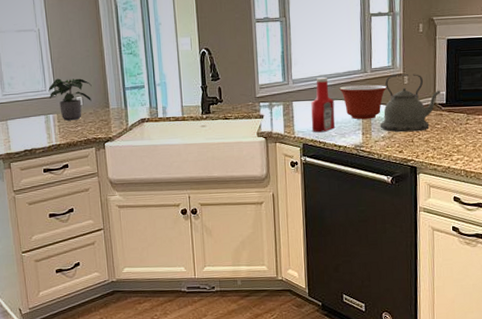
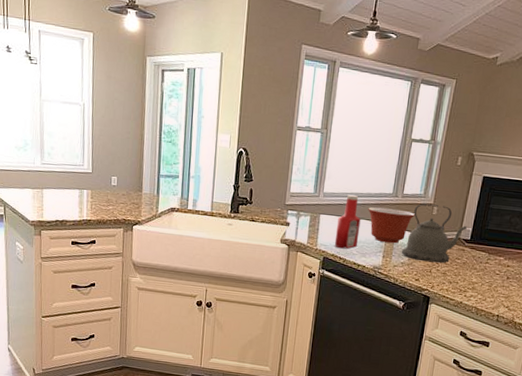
potted plant: present [48,78,92,121] -> none [85,155,128,199]

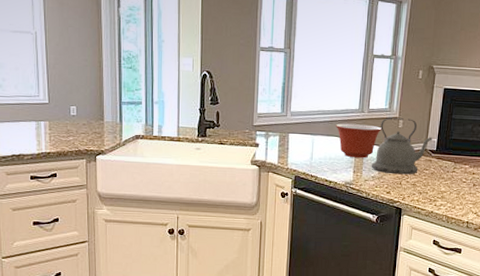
ketchup bottle: present [334,194,361,249] -> none [305,112,330,167]

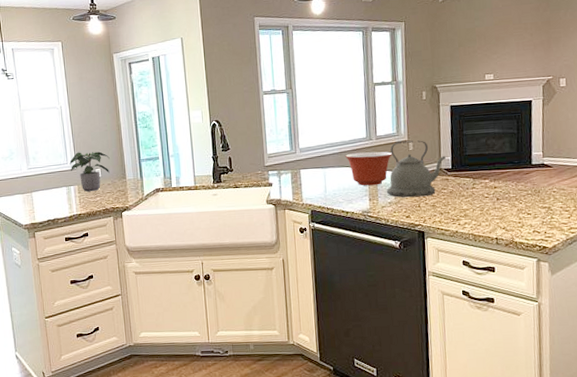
potted plant: none [41,85,87,130] -> present [69,151,110,192]

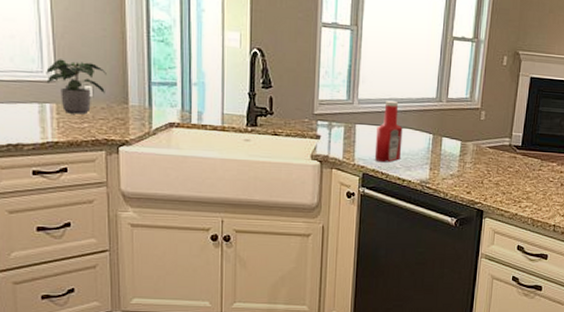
ketchup bottle: none [318,145,343,199] -> present [374,100,403,163]
mixing bowl: present [345,151,392,186] -> none [410,114,462,154]
kettle: present [387,140,446,198] -> none [450,108,517,173]

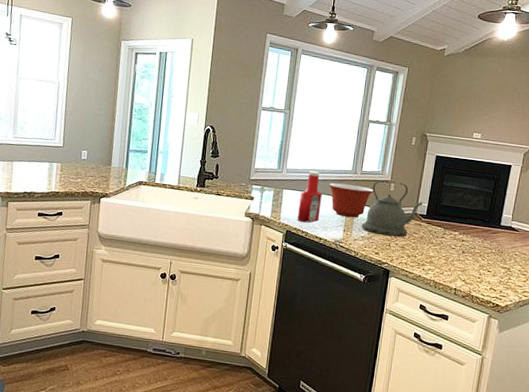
potted plant: present [46,59,107,115] -> none [56,130,99,172]
mixing bowl: none [410,114,462,154] -> present [329,183,374,218]
kettle: none [450,108,517,173] -> present [362,180,423,238]

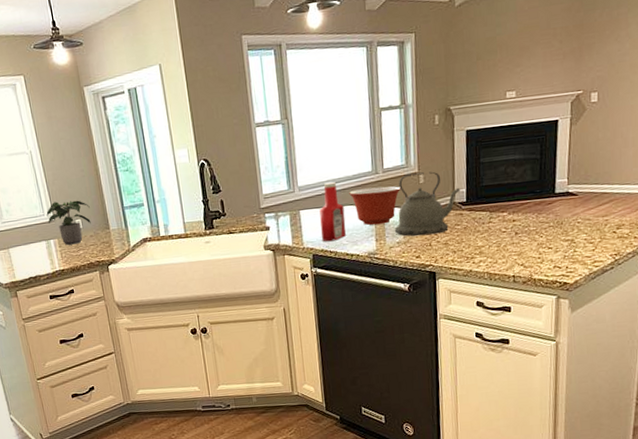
potted plant: none [56,130,99,172] -> present [46,200,91,245]

